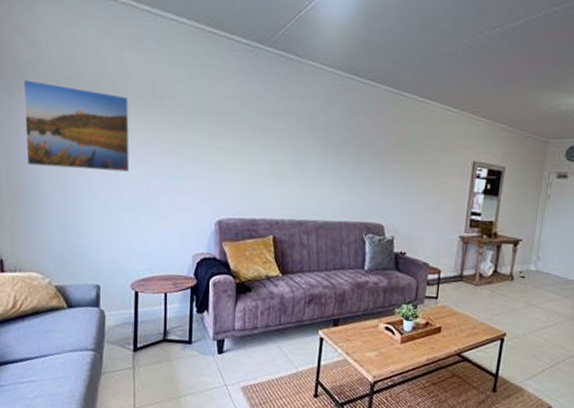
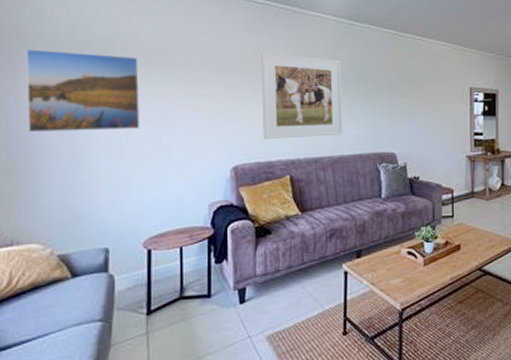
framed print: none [248,101,335,200] -> present [261,51,343,140]

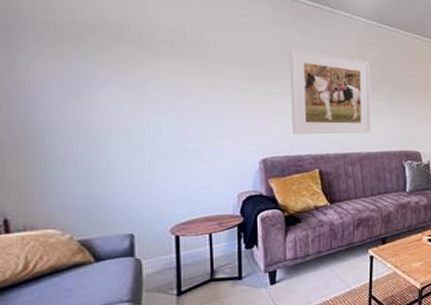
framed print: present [25,49,140,133] -> none [24,27,162,119]

